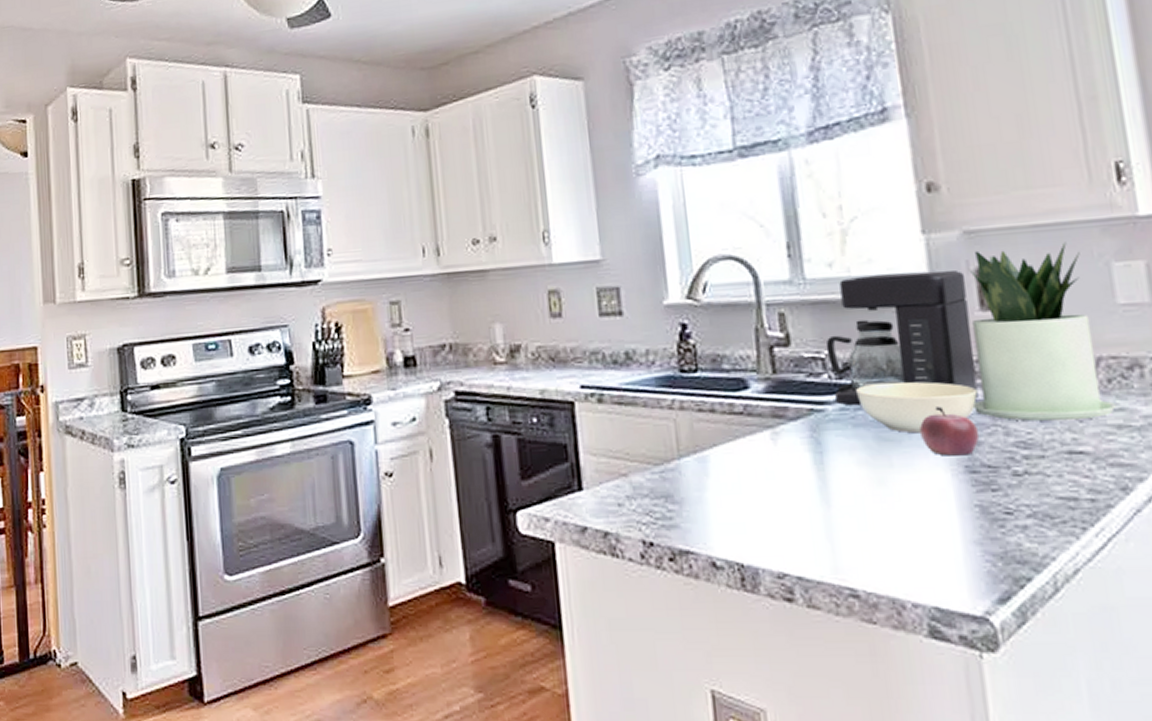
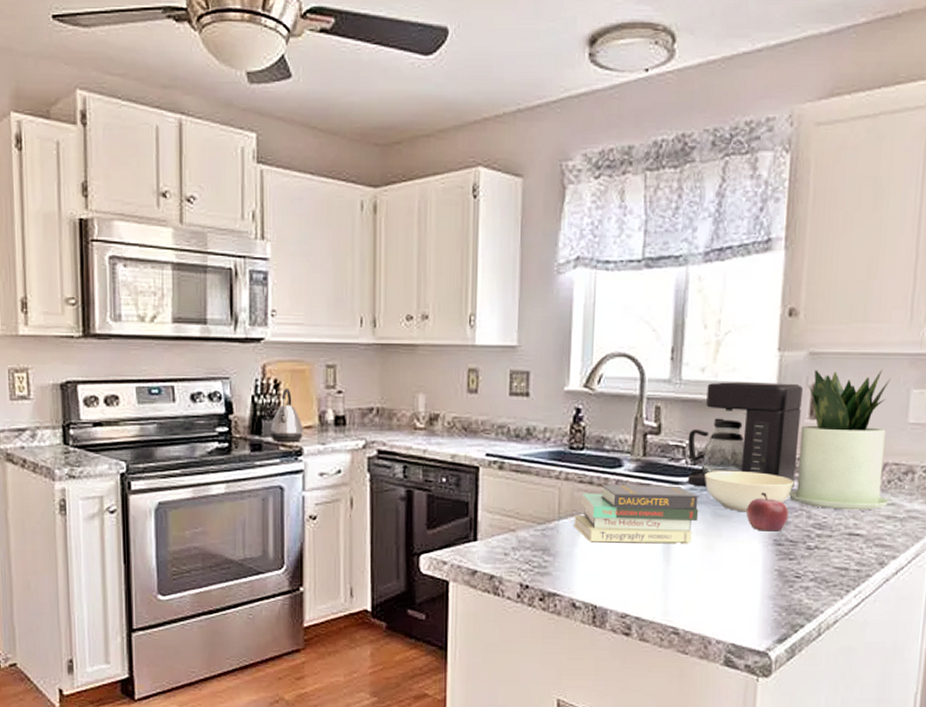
kettle: none [334,330,372,391] -> present [269,387,304,442]
books: none [696,406,858,484] -> present [573,484,699,543]

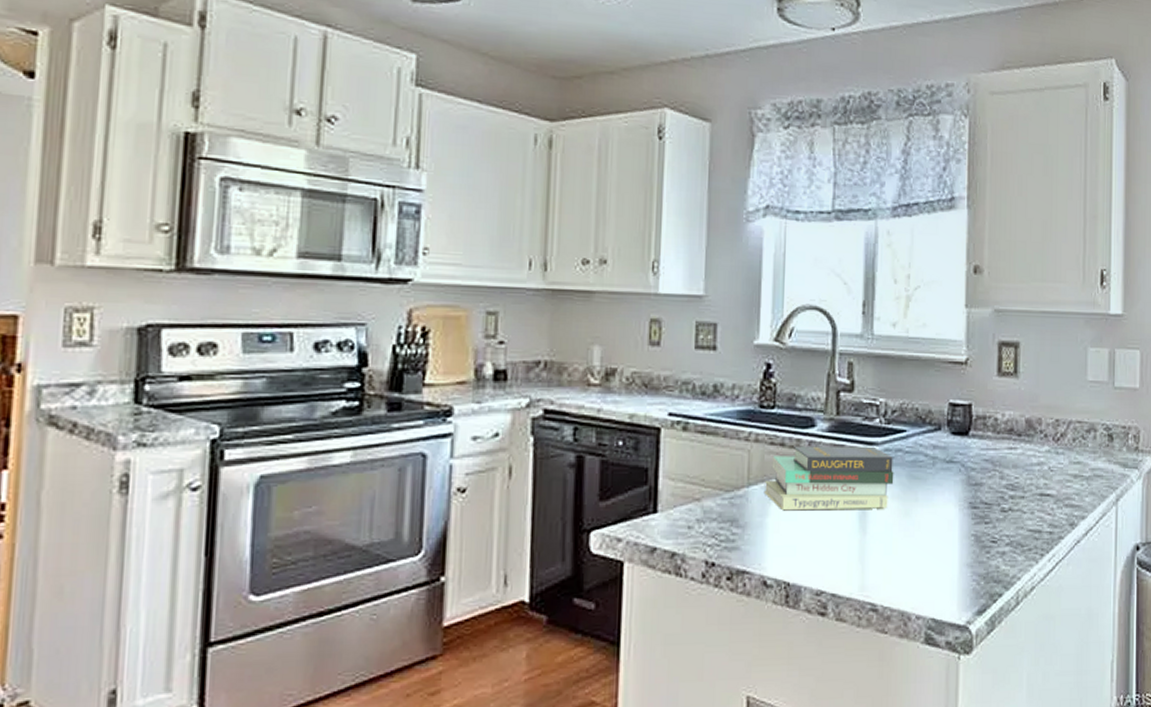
kettle: present [269,387,304,442] -> none [412,336,456,400]
coffee maker: present [687,382,803,489] -> none [881,338,990,448]
bowl: present [704,470,794,512] -> none [898,429,986,474]
fruit: present [745,492,789,532] -> none [940,452,983,494]
planter: present [788,369,891,511] -> none [981,327,1076,470]

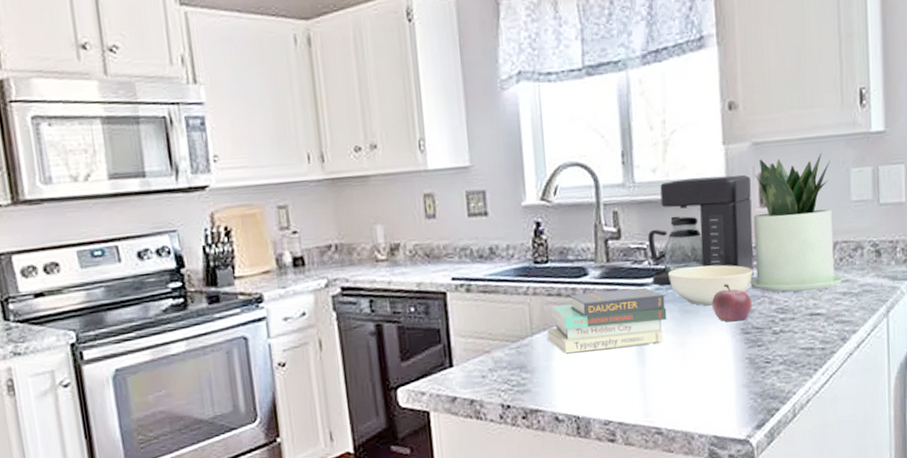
coffee maker: none [881,338,990,448] -> present [647,174,754,287]
bowl: none [898,429,986,474] -> present [667,264,754,306]
fruit: none [940,452,983,494] -> present [711,284,753,322]
planter: none [981,327,1076,470] -> present [749,152,844,293]

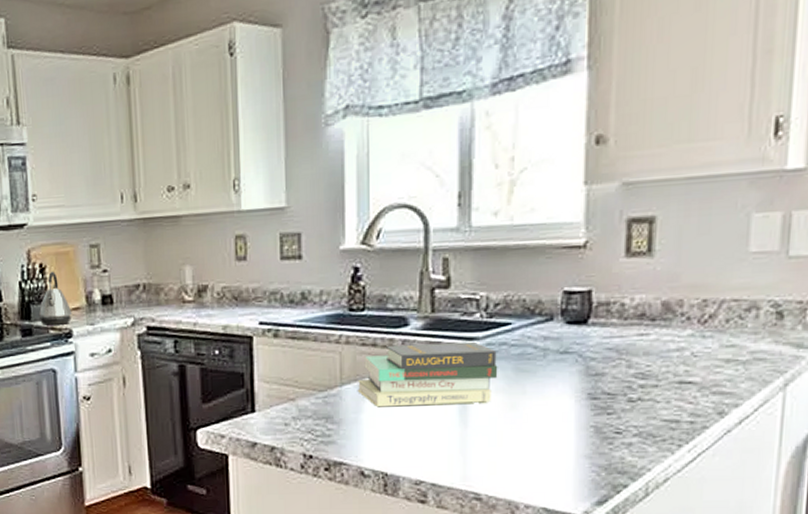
kettle: none [225,234,262,291] -> present [38,271,72,325]
coffee maker: present [647,174,754,287] -> none [482,219,616,342]
bowl: present [667,264,754,306] -> none [502,320,610,366]
fruit: present [711,284,753,322] -> none [553,342,605,385]
planter: present [749,152,844,293] -> none [603,193,729,356]

